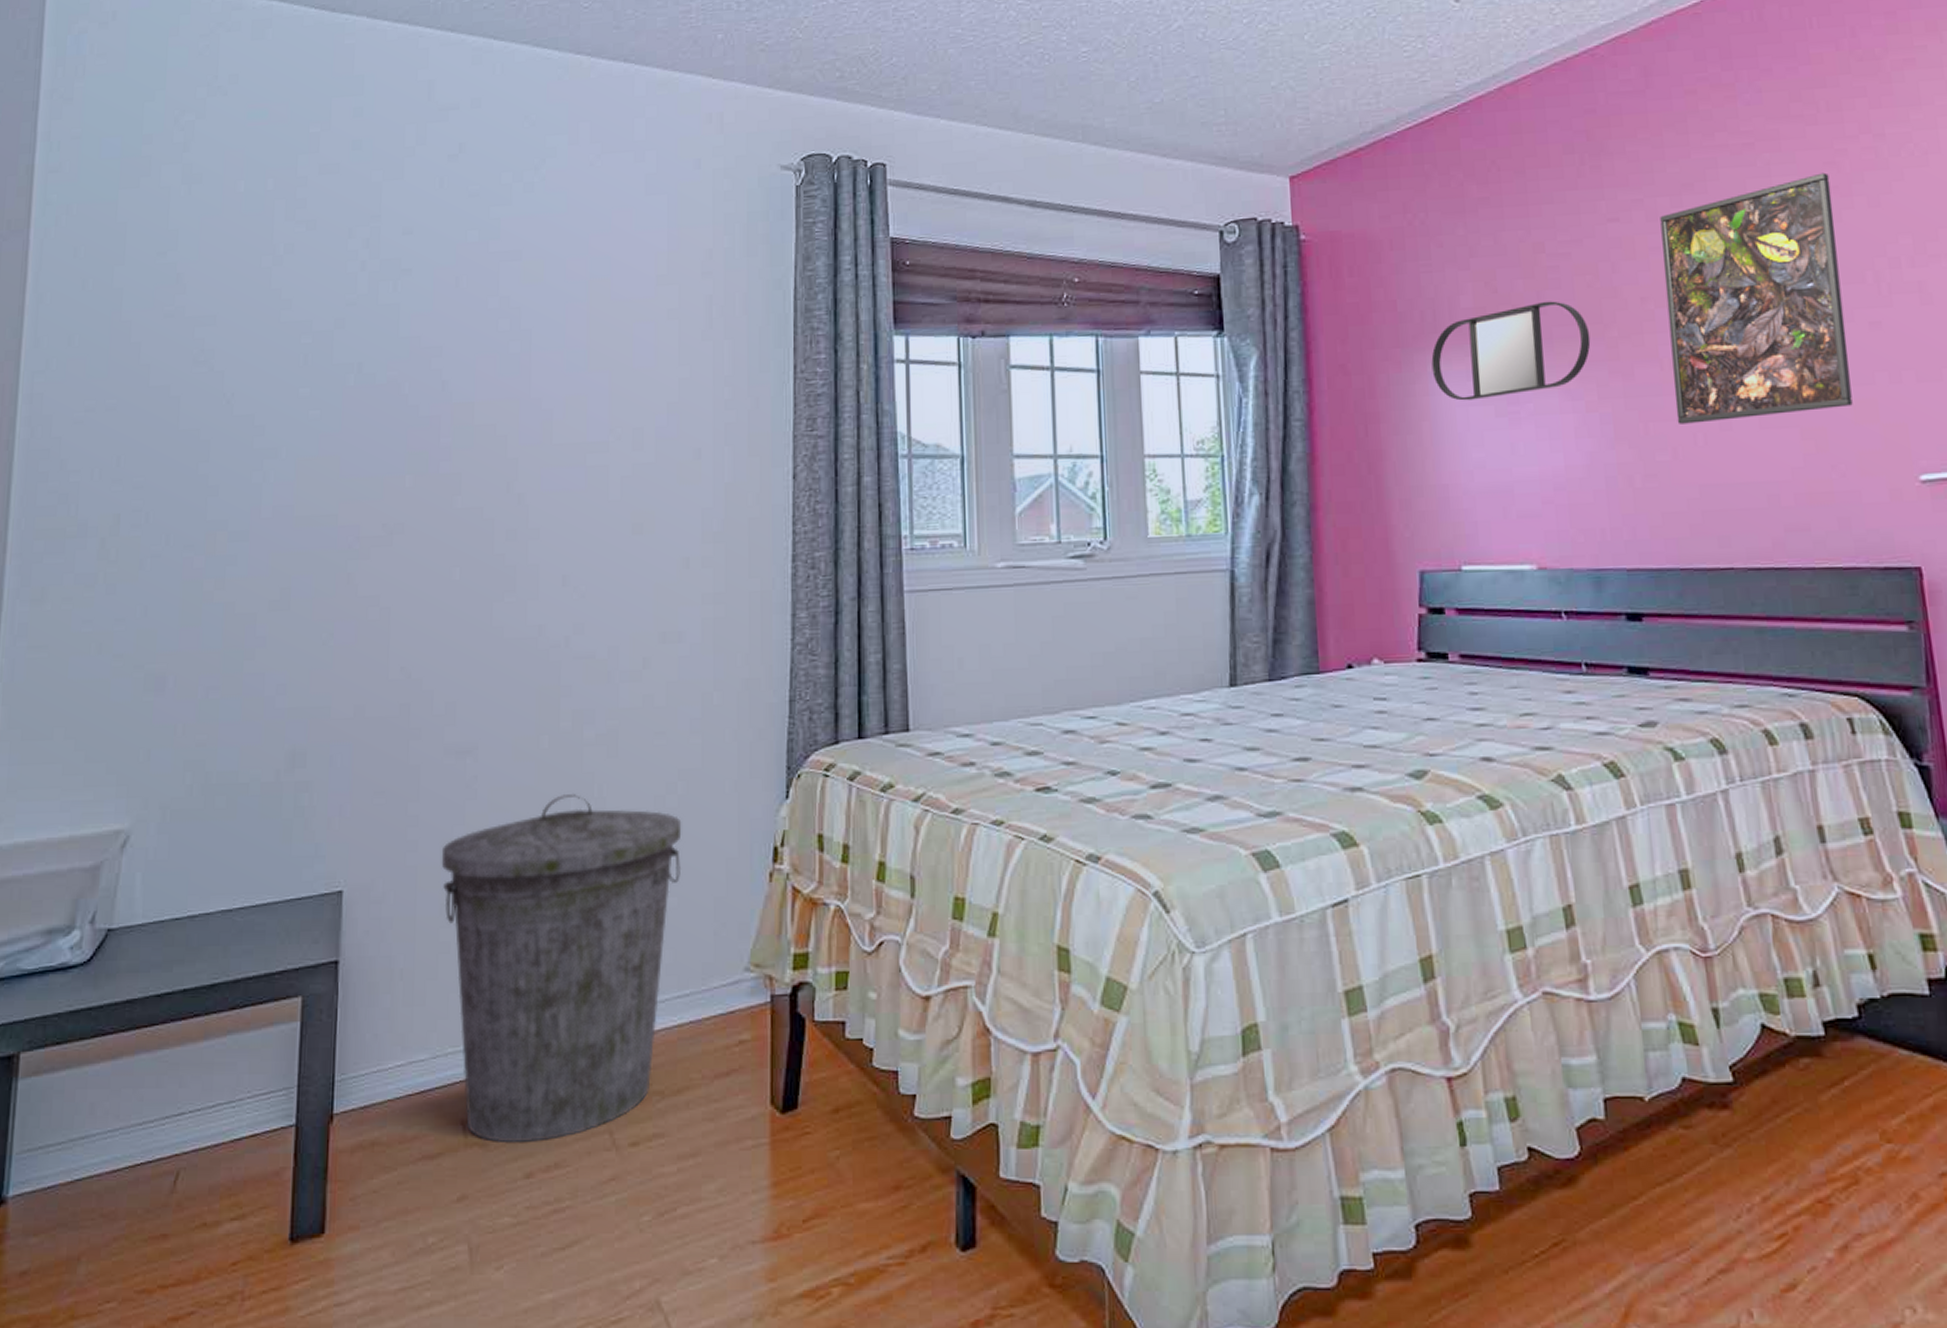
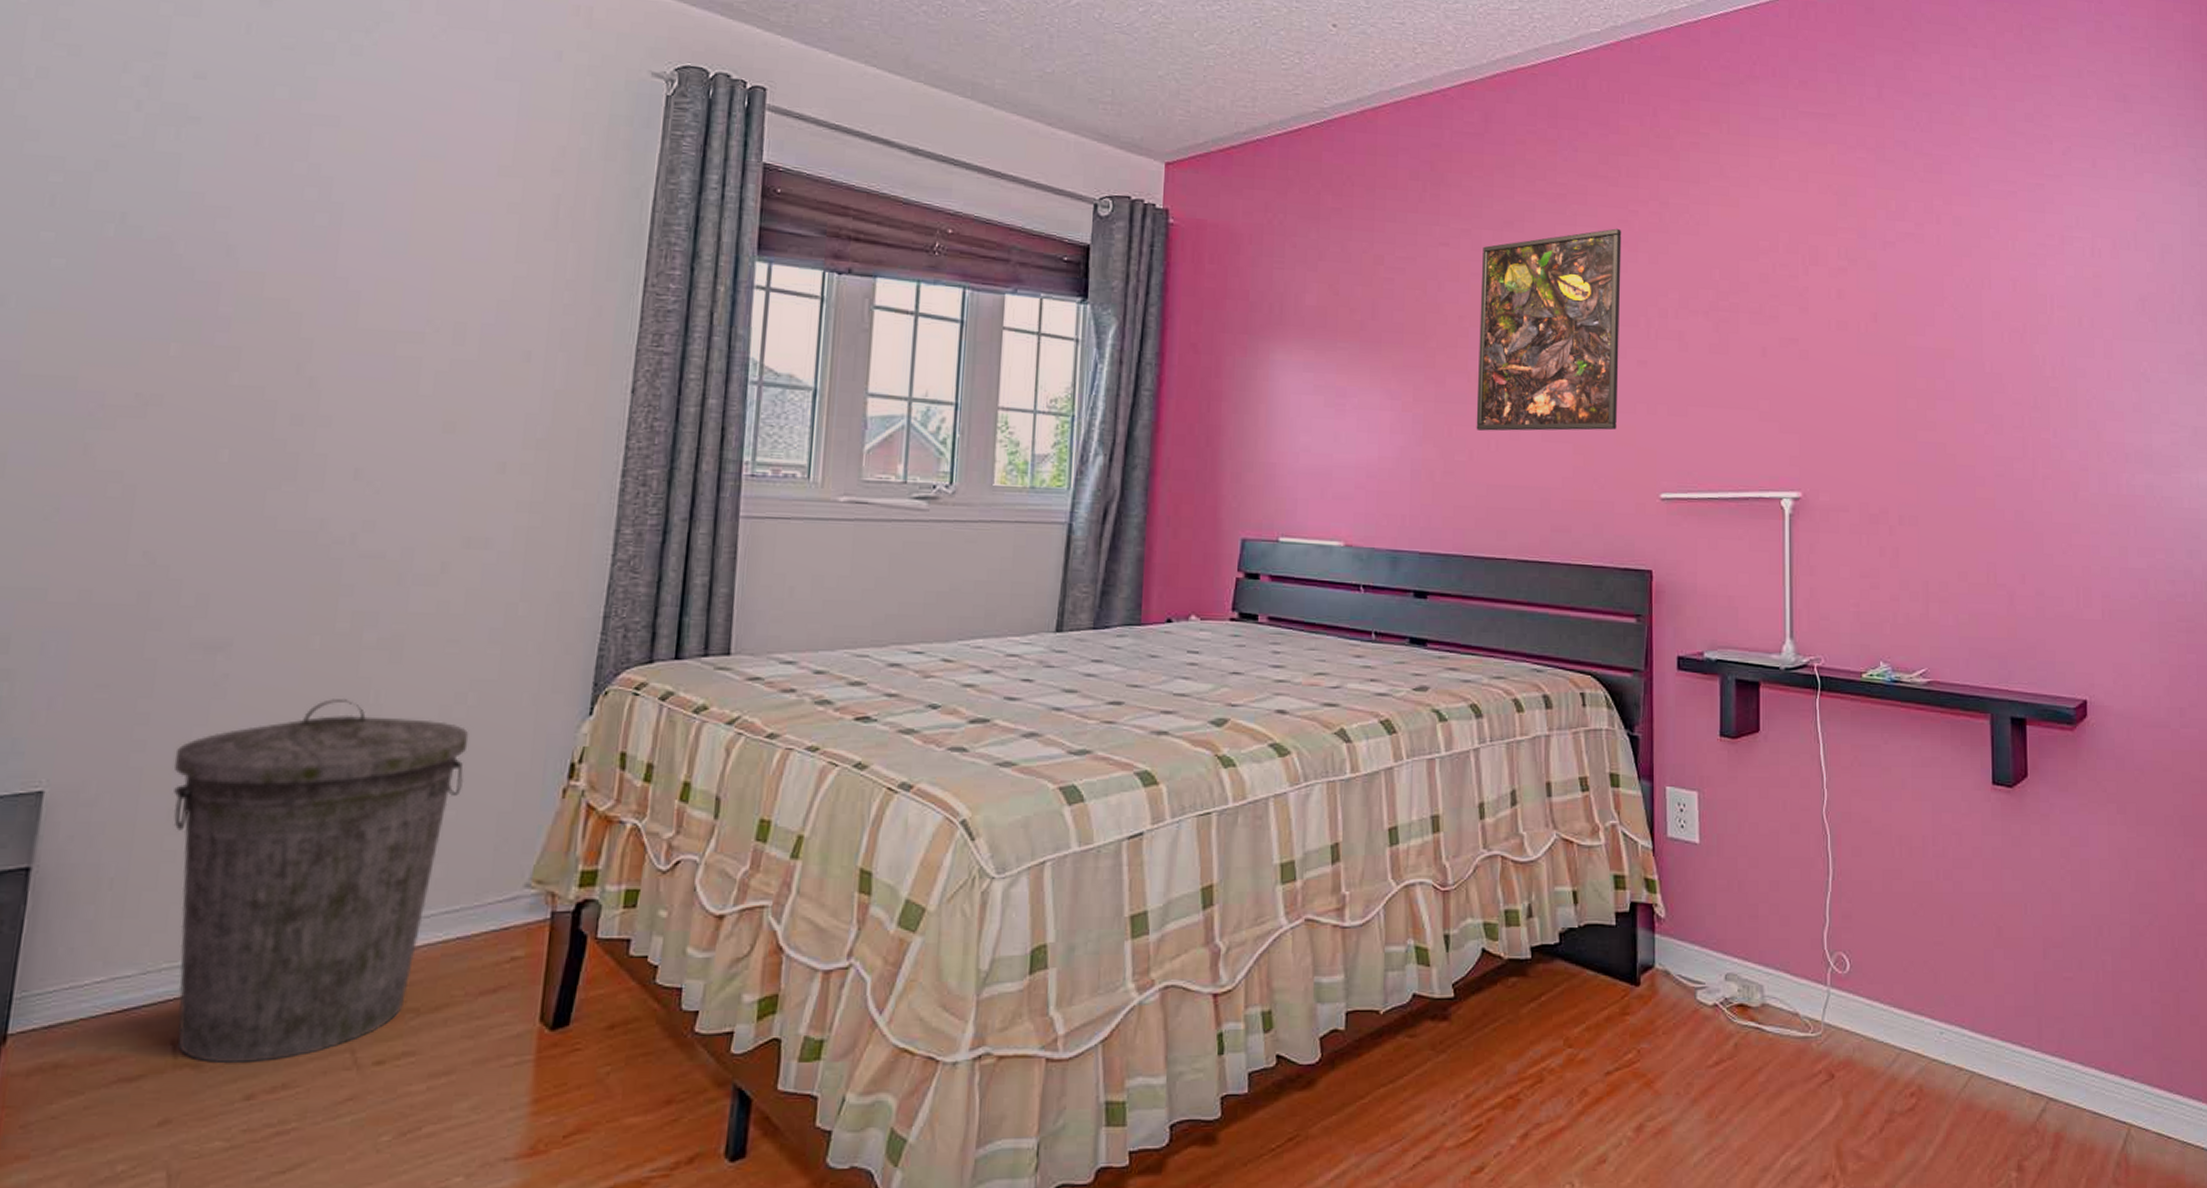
home mirror: present [1431,301,1591,401] -> none [1273,308,1413,390]

